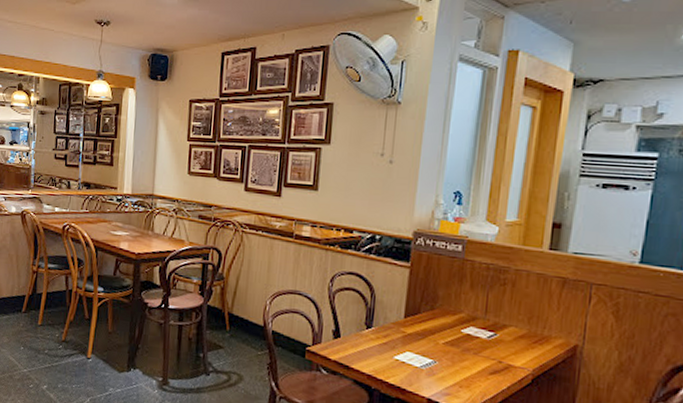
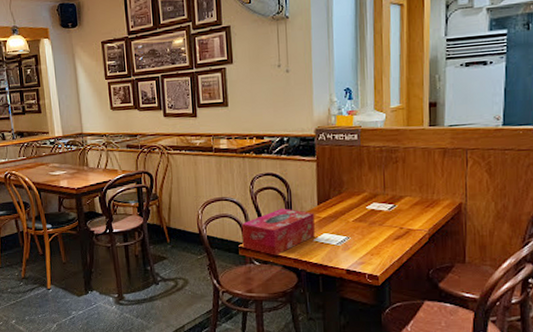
tissue box: none [310,314,398,367] -> present [241,208,315,256]

